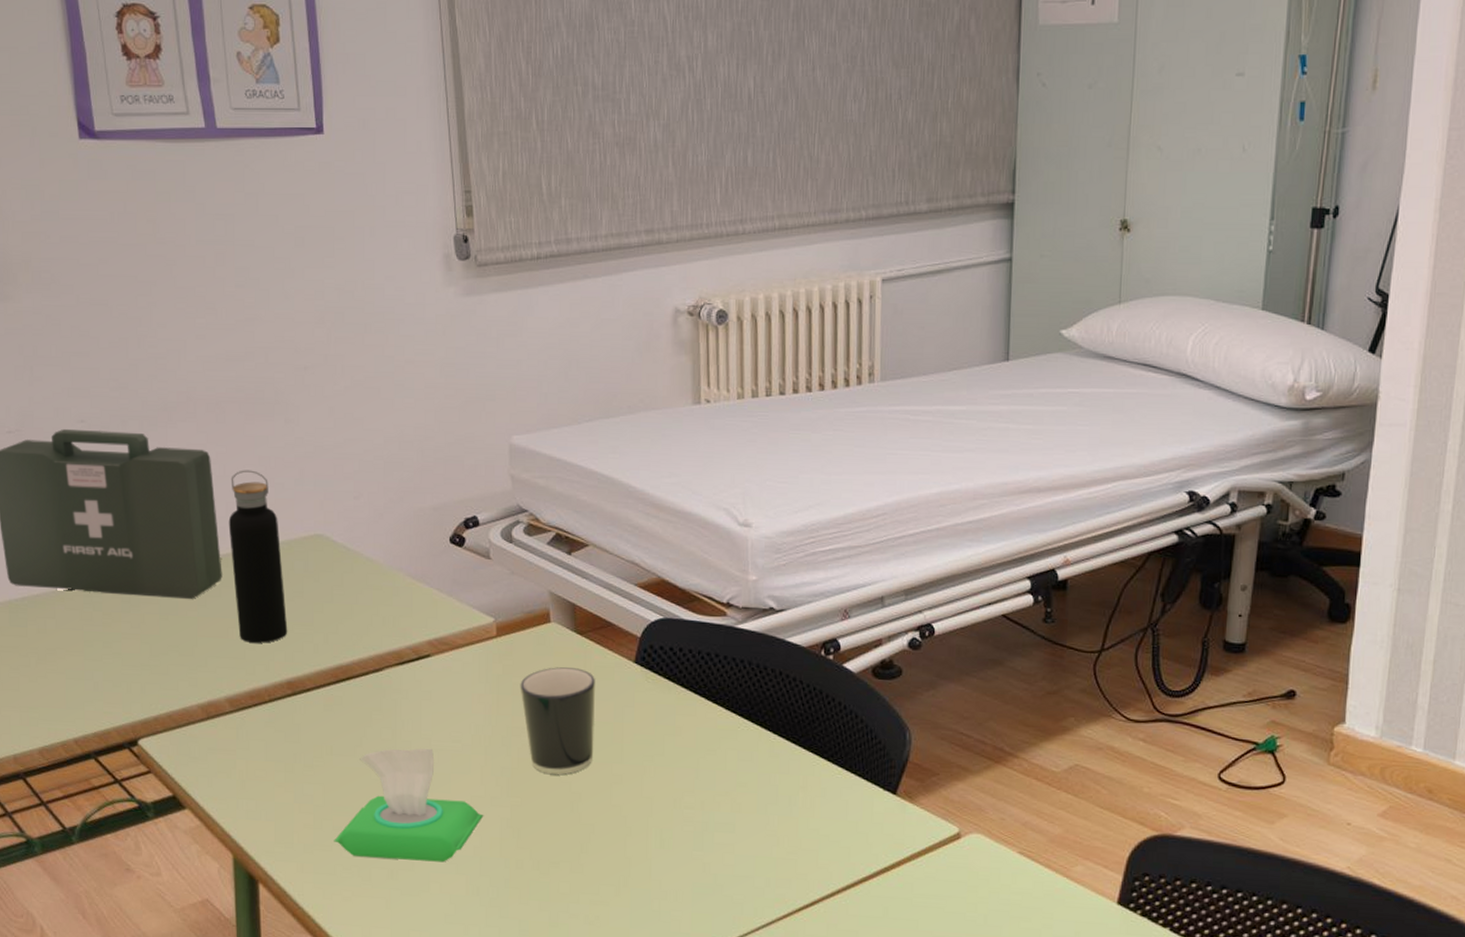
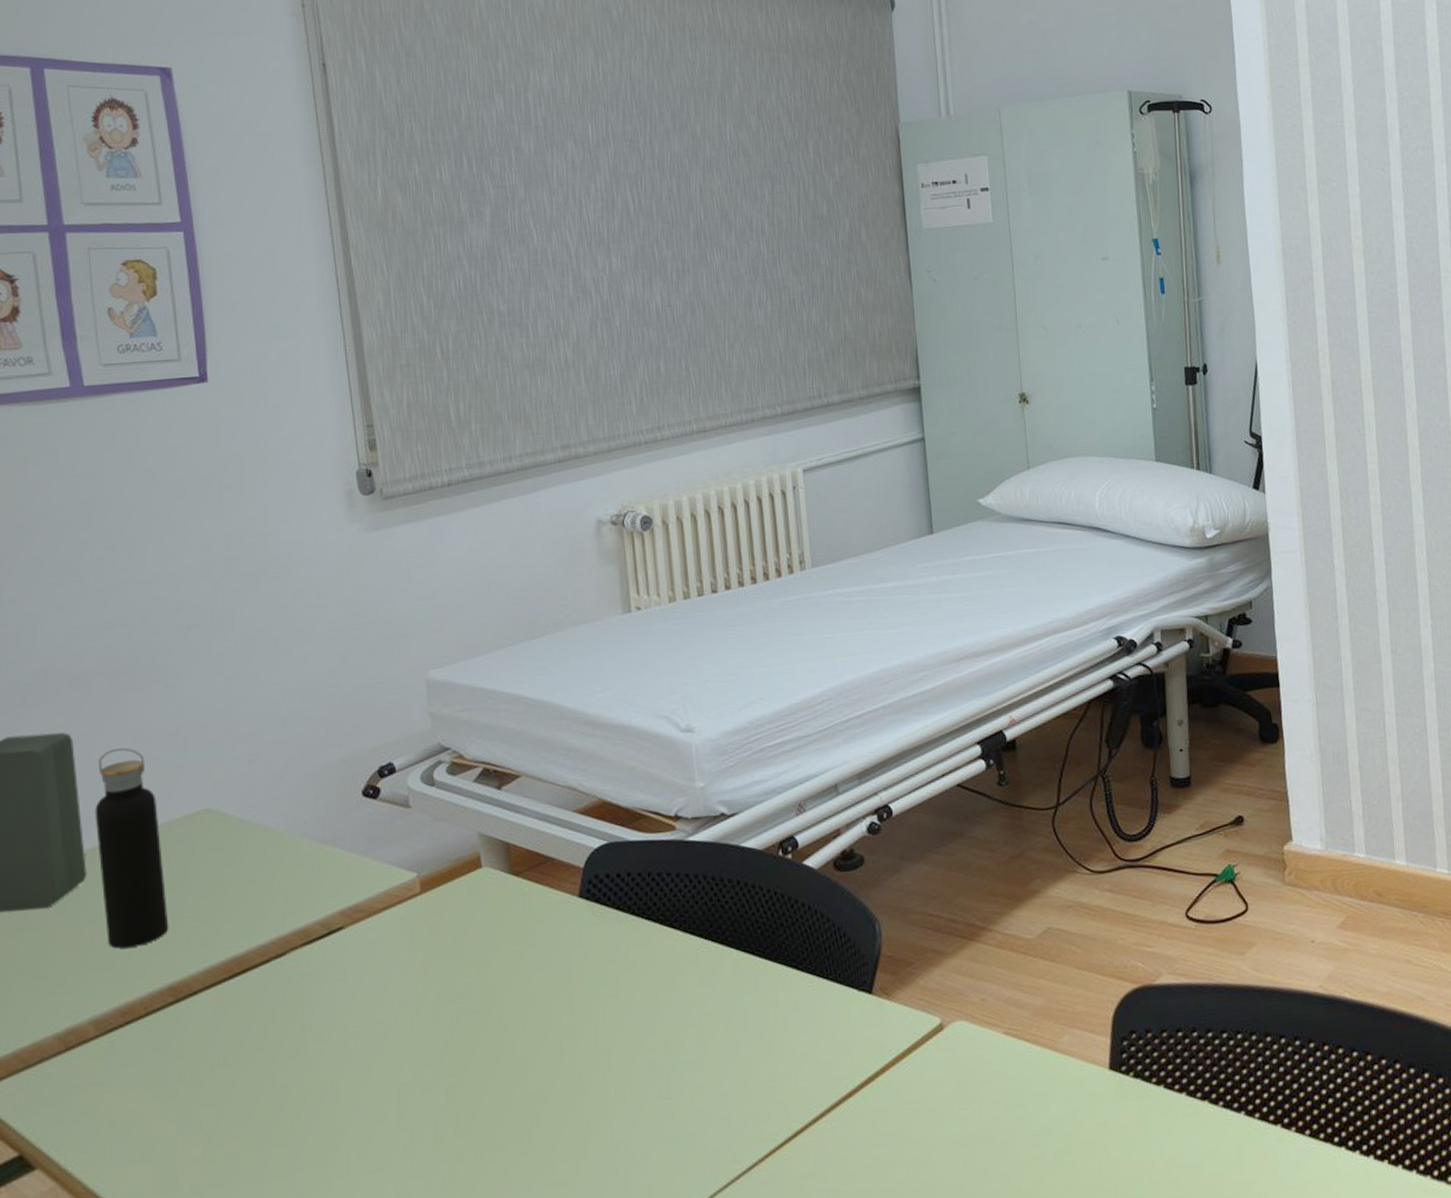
wet wipes pack: present [334,748,484,862] -> none [229,1036,414,1187]
mug: present [520,667,595,775] -> none [450,913,539,1042]

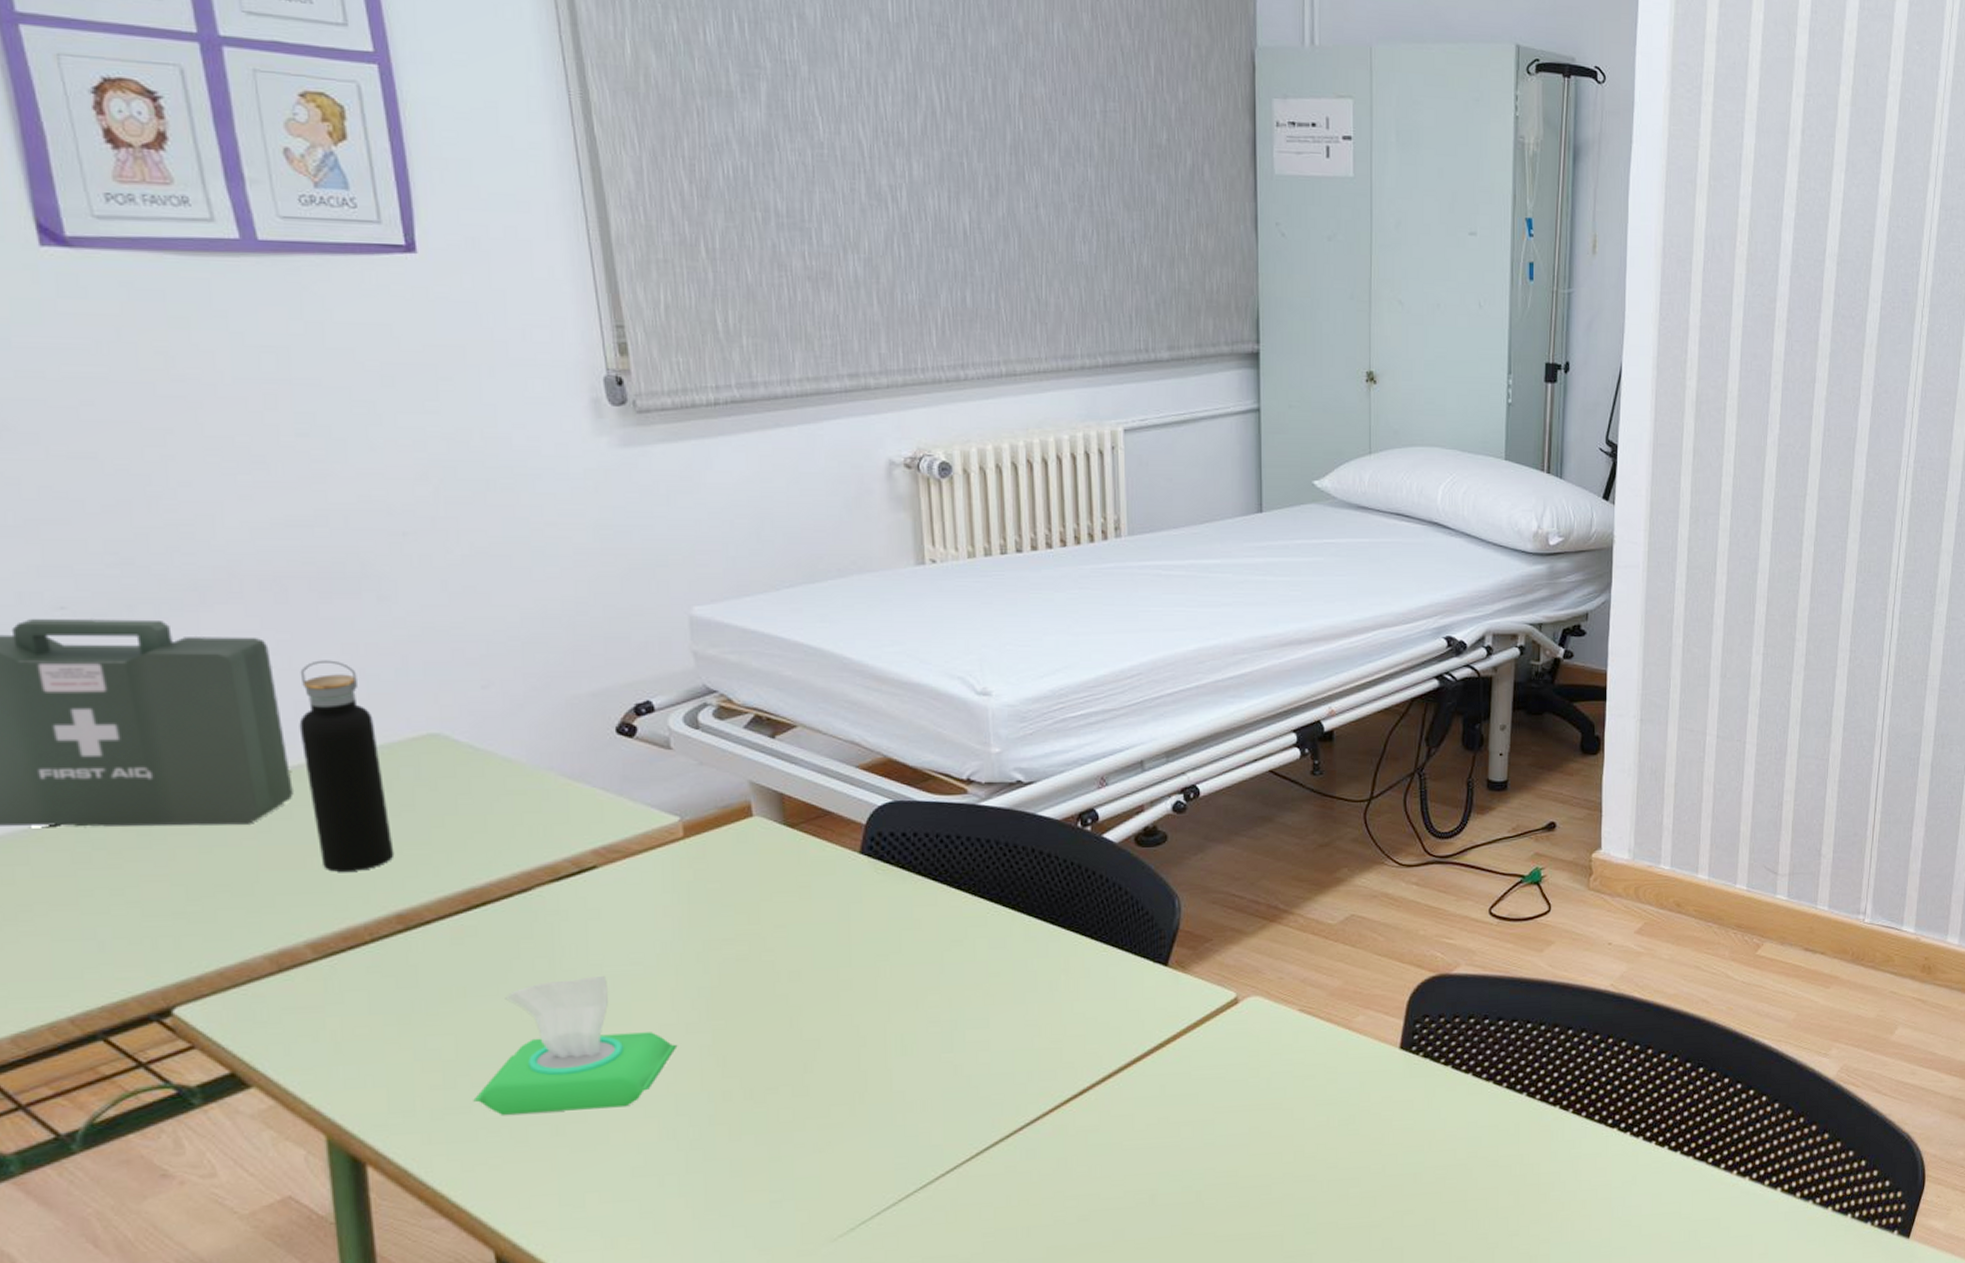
wet wipes pack: none [229,1036,414,1187] -> present [473,975,678,1115]

